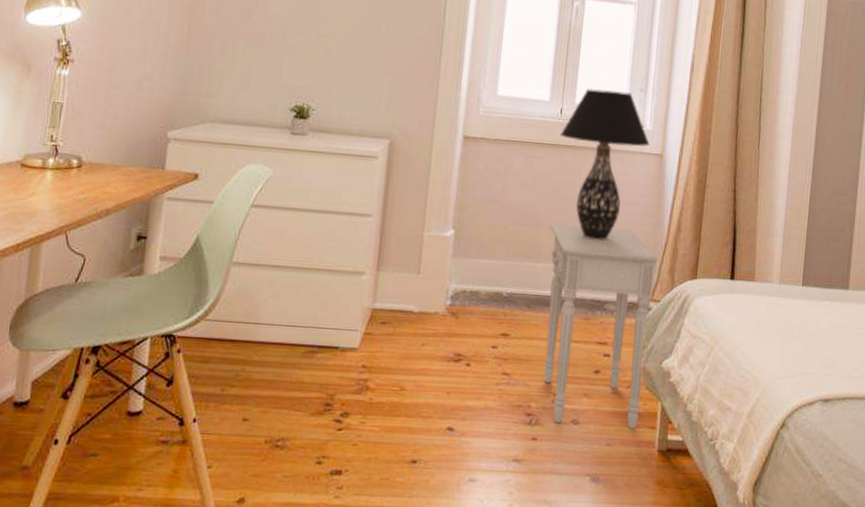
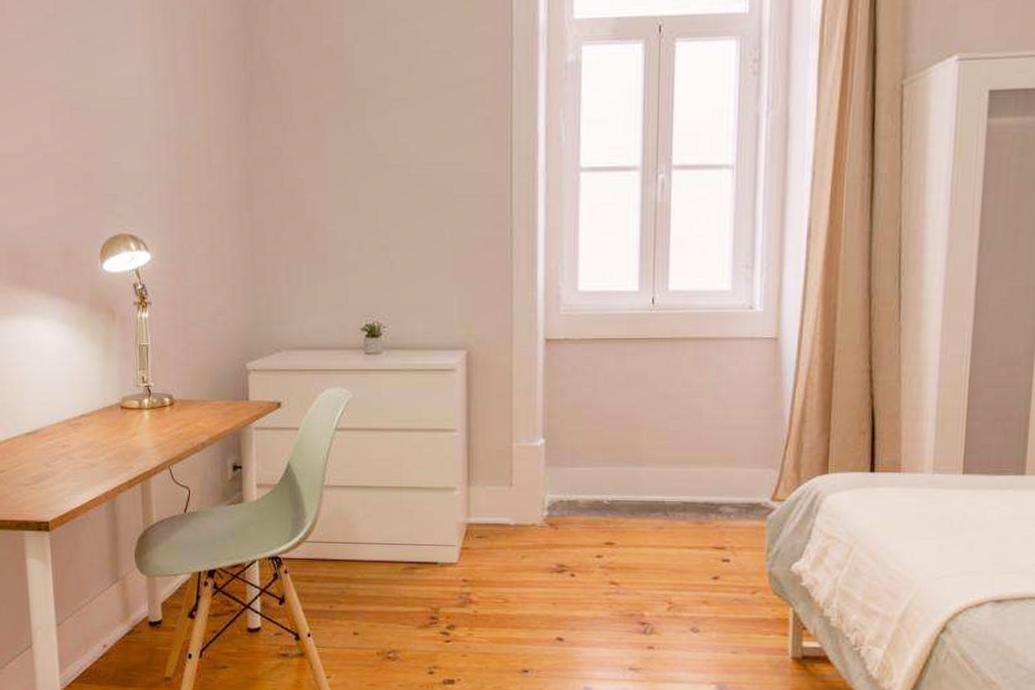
nightstand: present [543,224,658,430] -> none [650,425,779,637]
table lamp: present [559,88,650,241] -> none [653,270,761,439]

